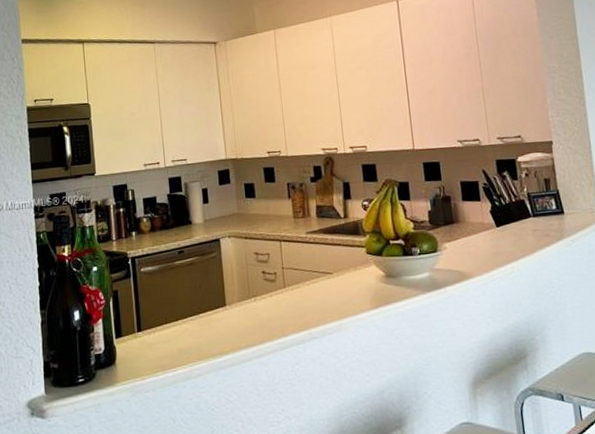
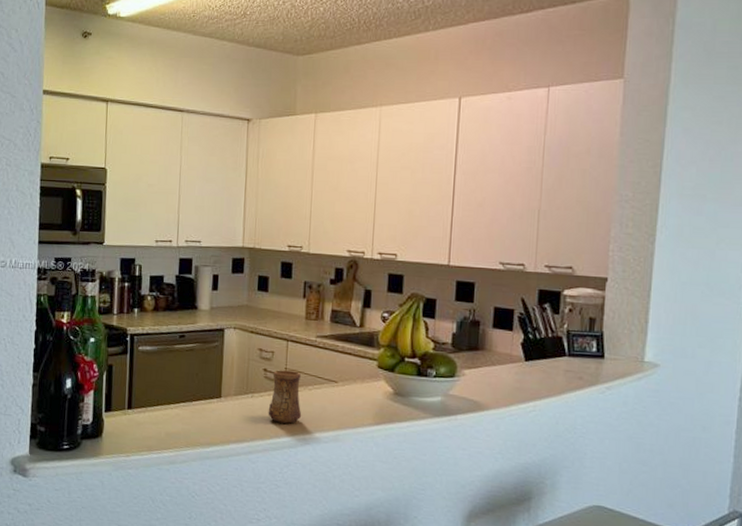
cup: none [271,269,305,322] -> present [268,370,302,424]

